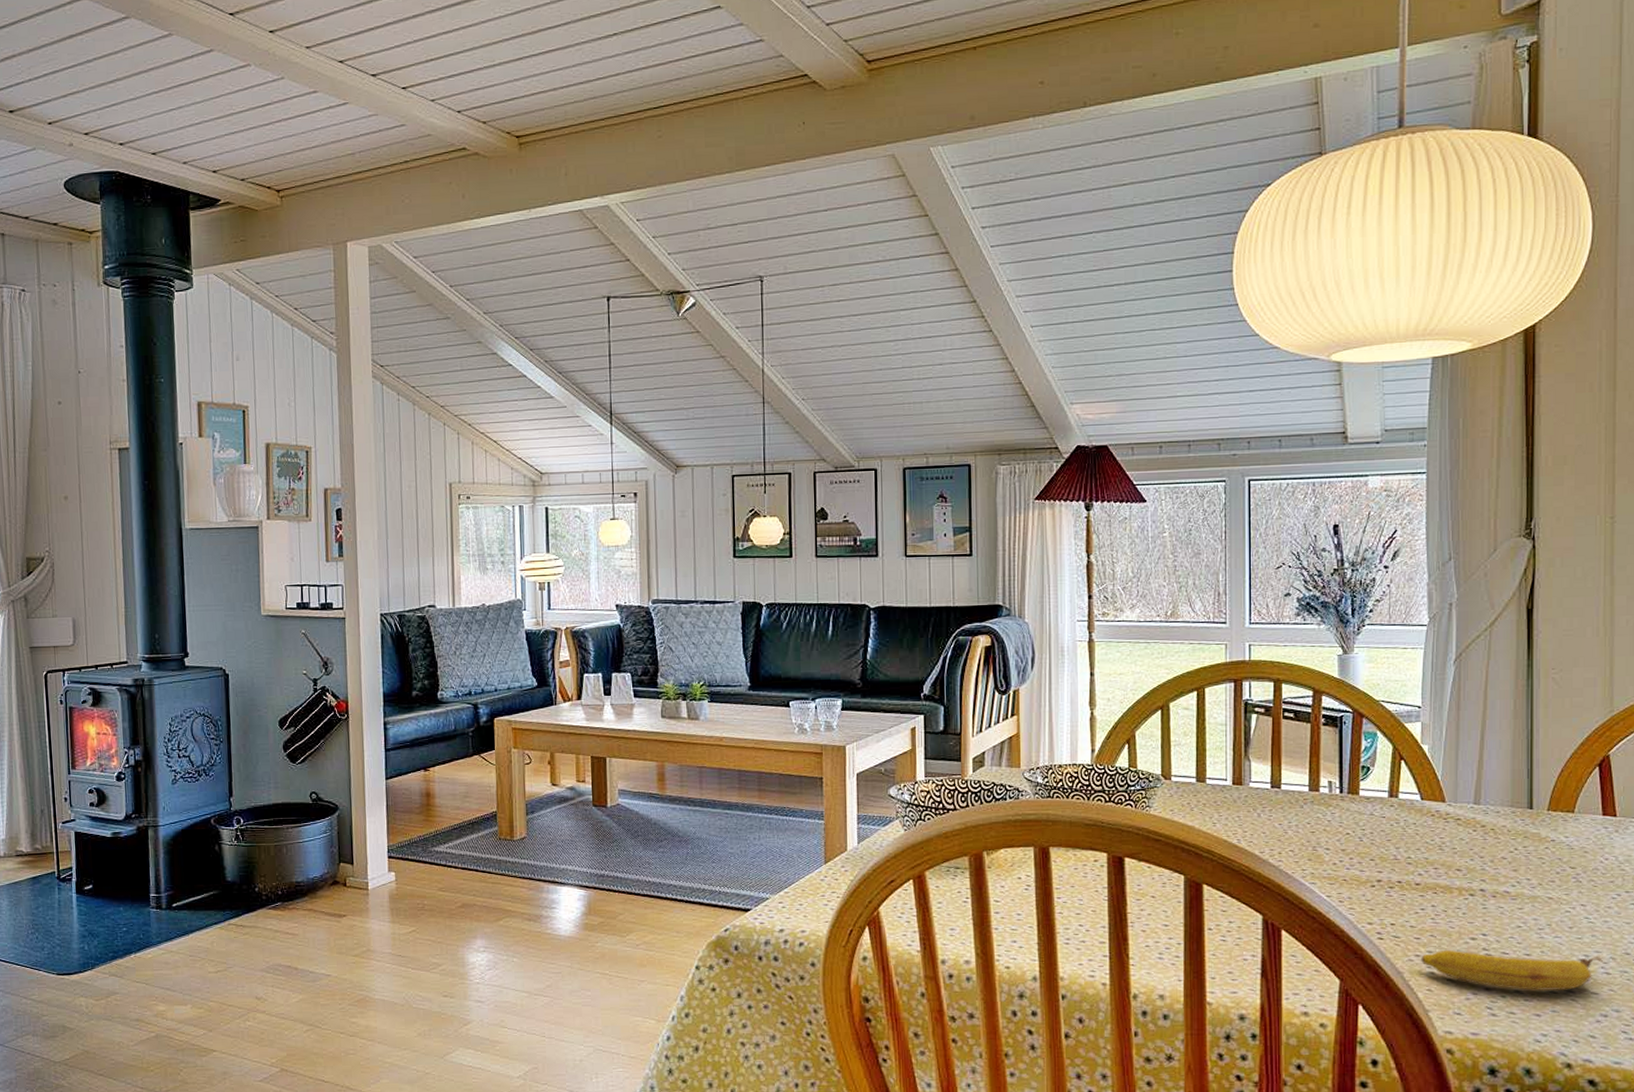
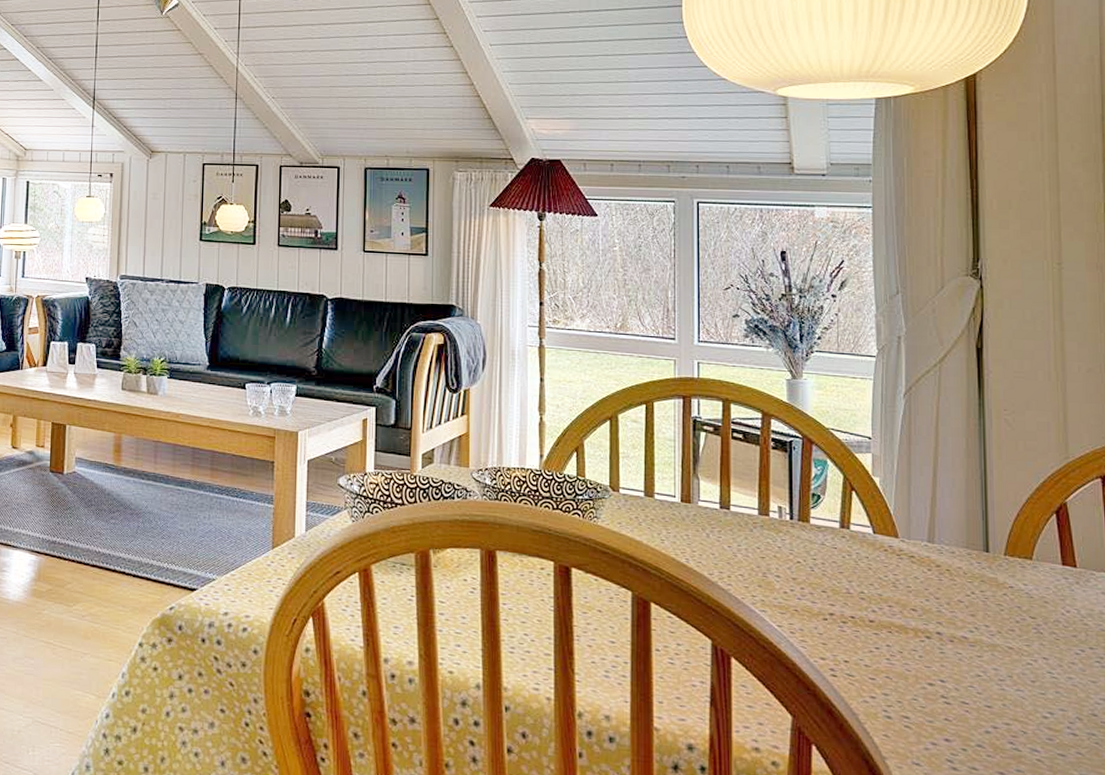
banana: present [1421,950,1603,992] -> none [877,694,1069,750]

